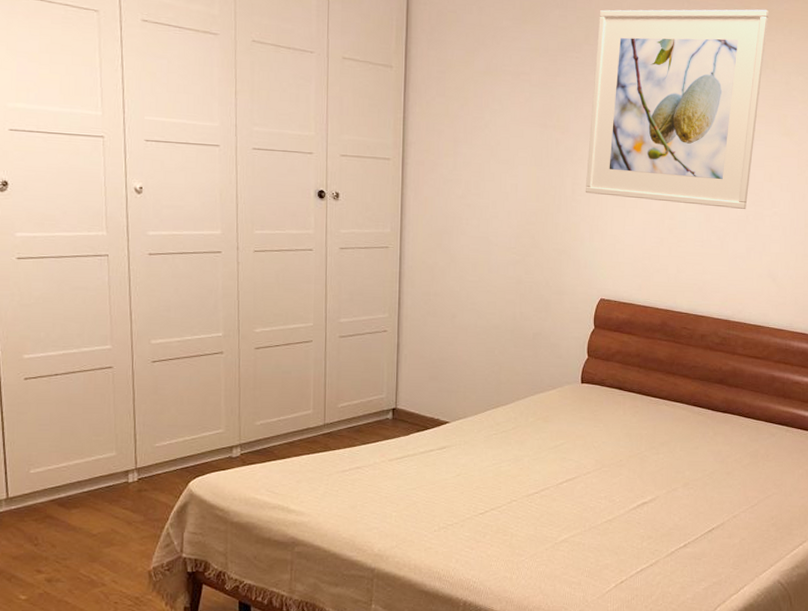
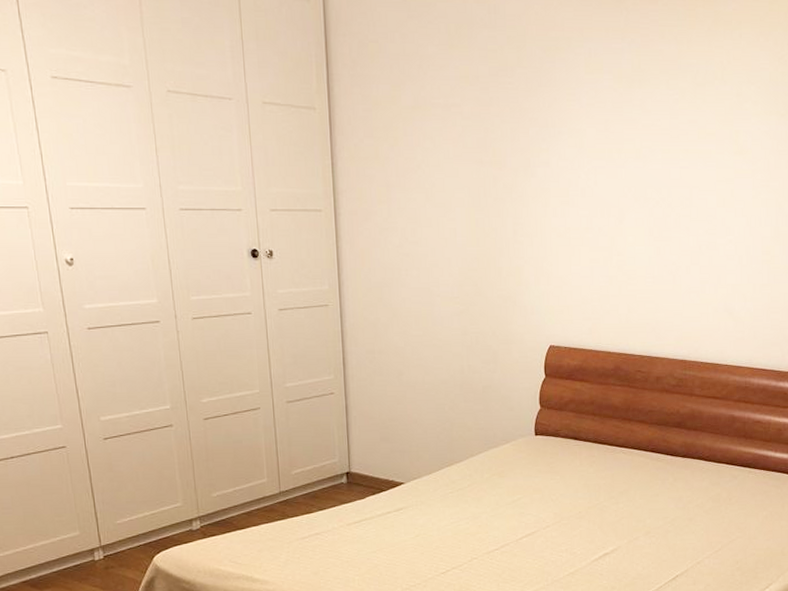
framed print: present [585,9,769,209] -> none [527,11,716,239]

